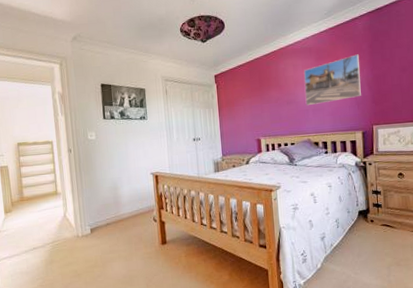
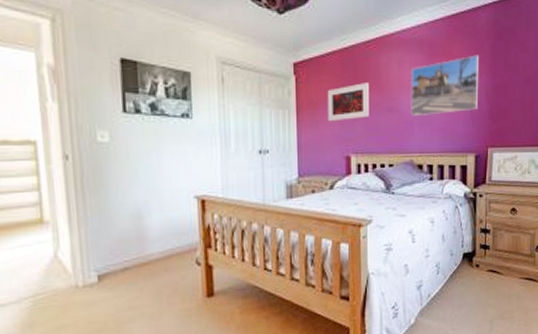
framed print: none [240,84,273,115] -> present [327,83,369,122]

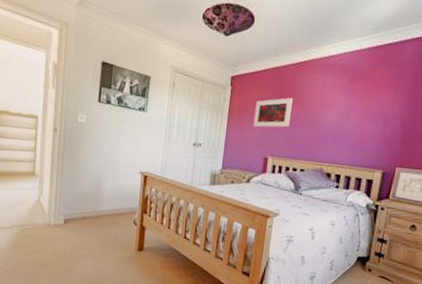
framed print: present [410,55,478,117] -> none [326,83,399,132]

